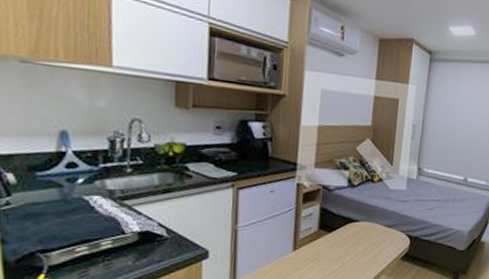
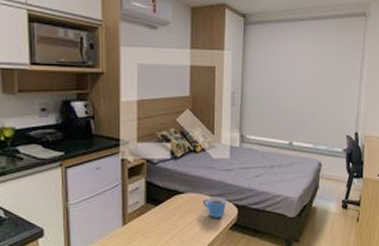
mug: none [376,226,399,248] -> present [203,196,226,218]

